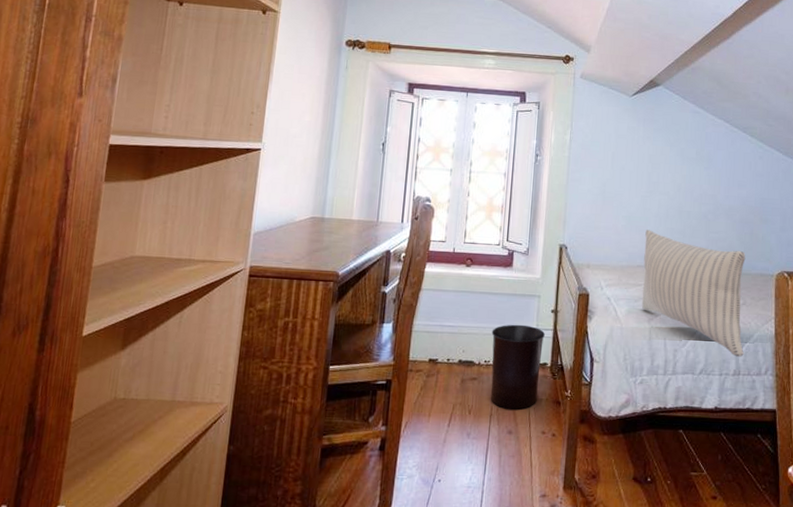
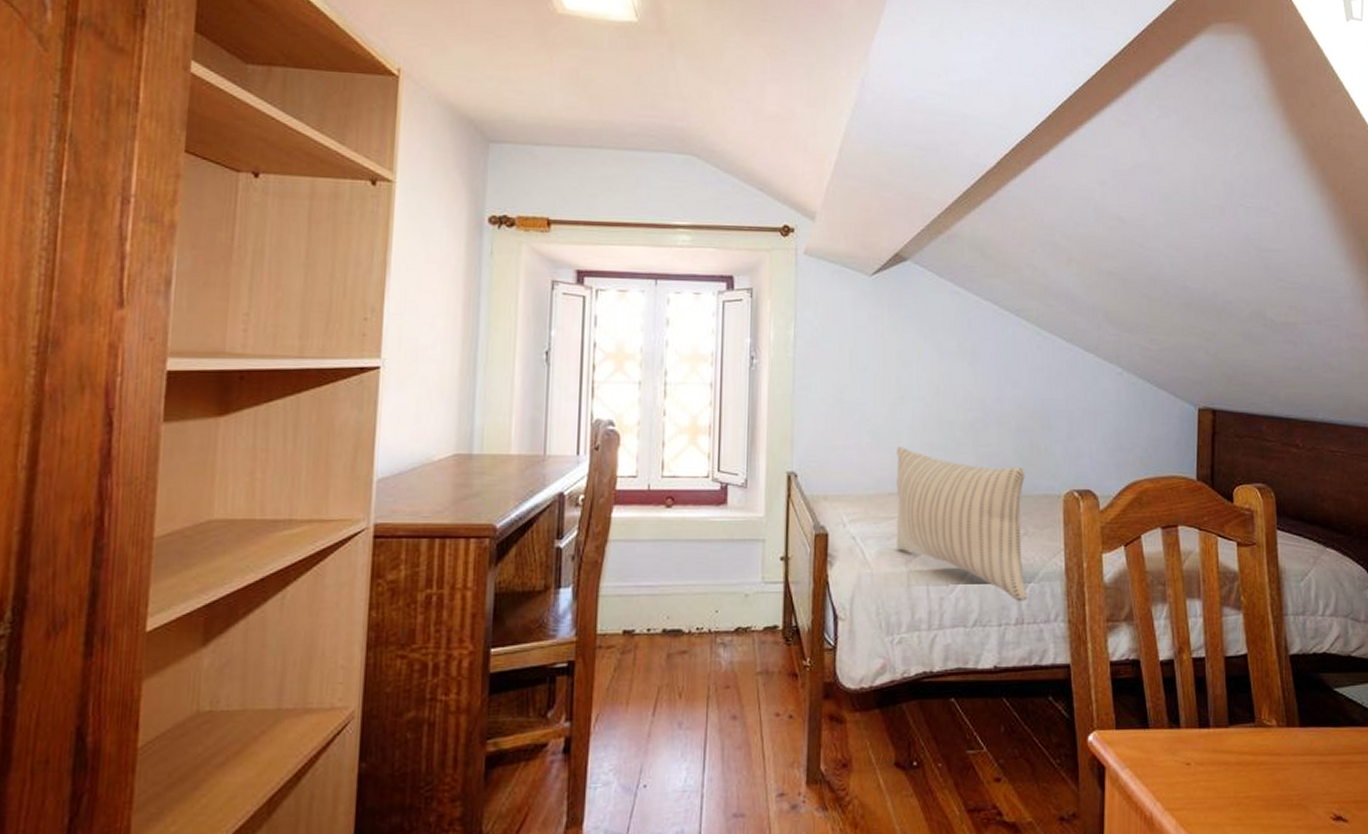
waste bin: present [490,324,545,410] -> none [704,578,773,688]

